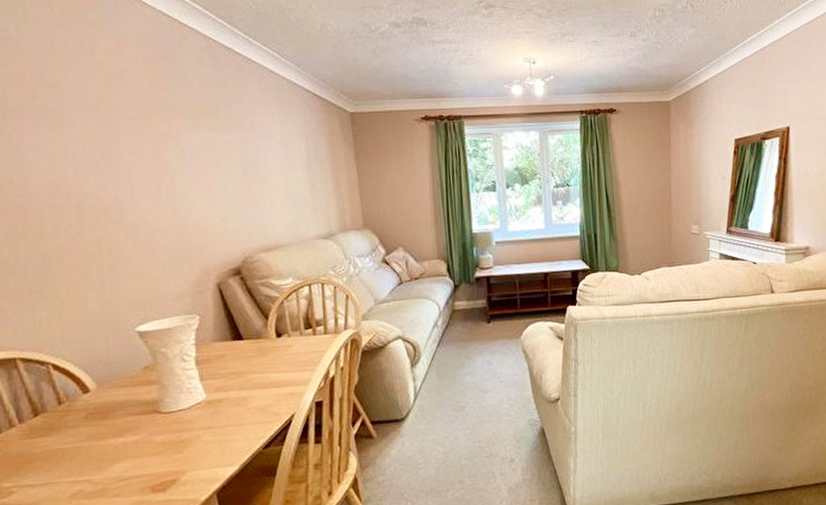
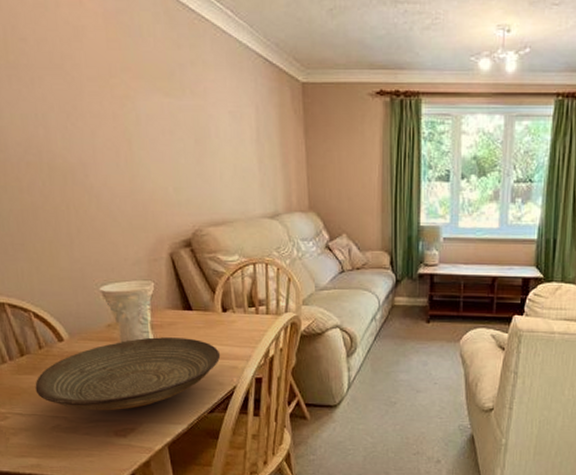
decorative bowl: none [51,369,276,469] -> present [35,337,221,411]

